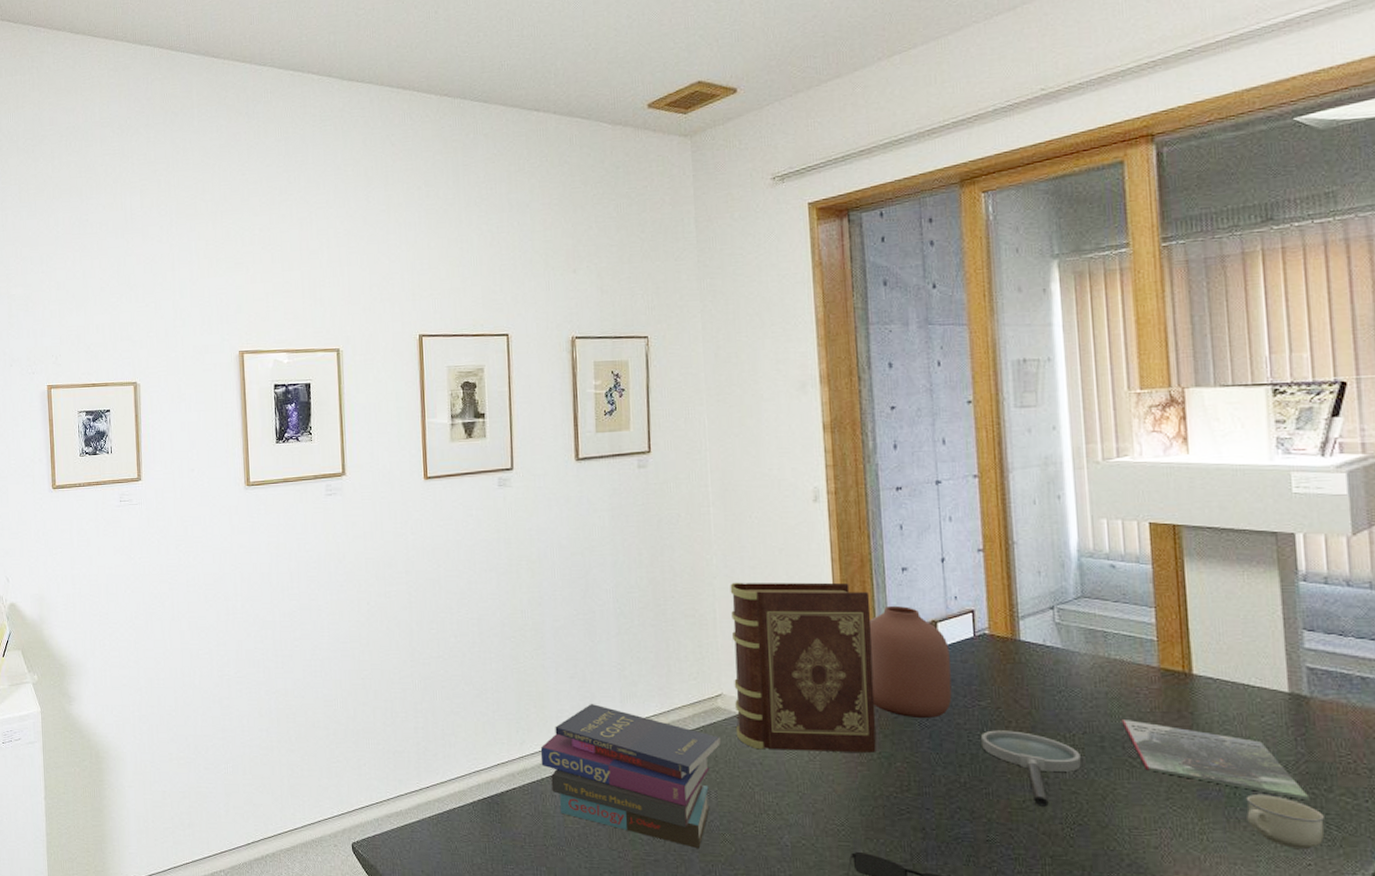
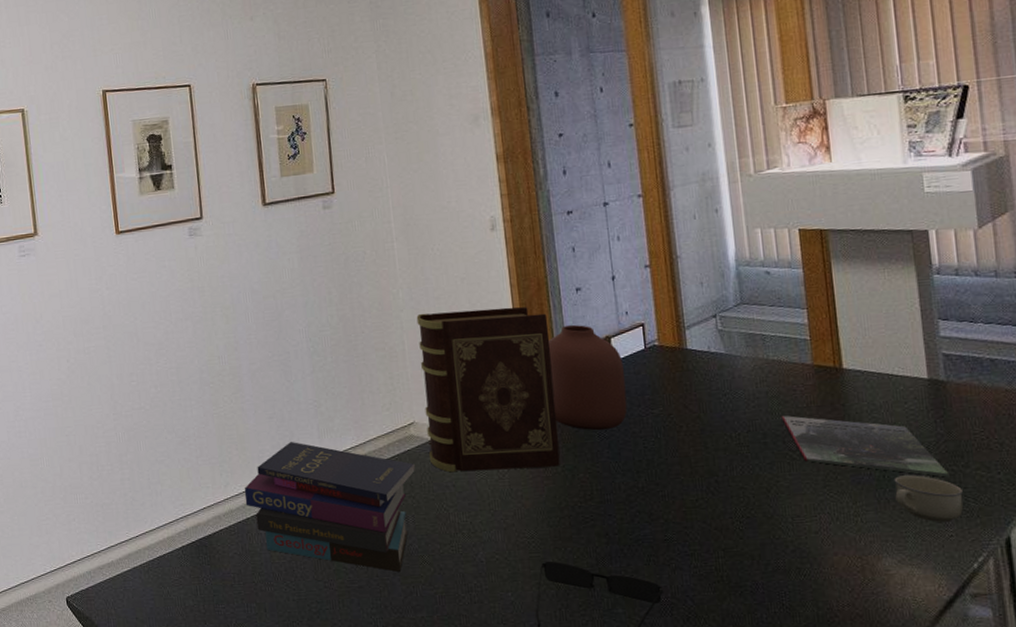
magnifying glass: present [981,730,1081,808] -> none [656,435,747,505]

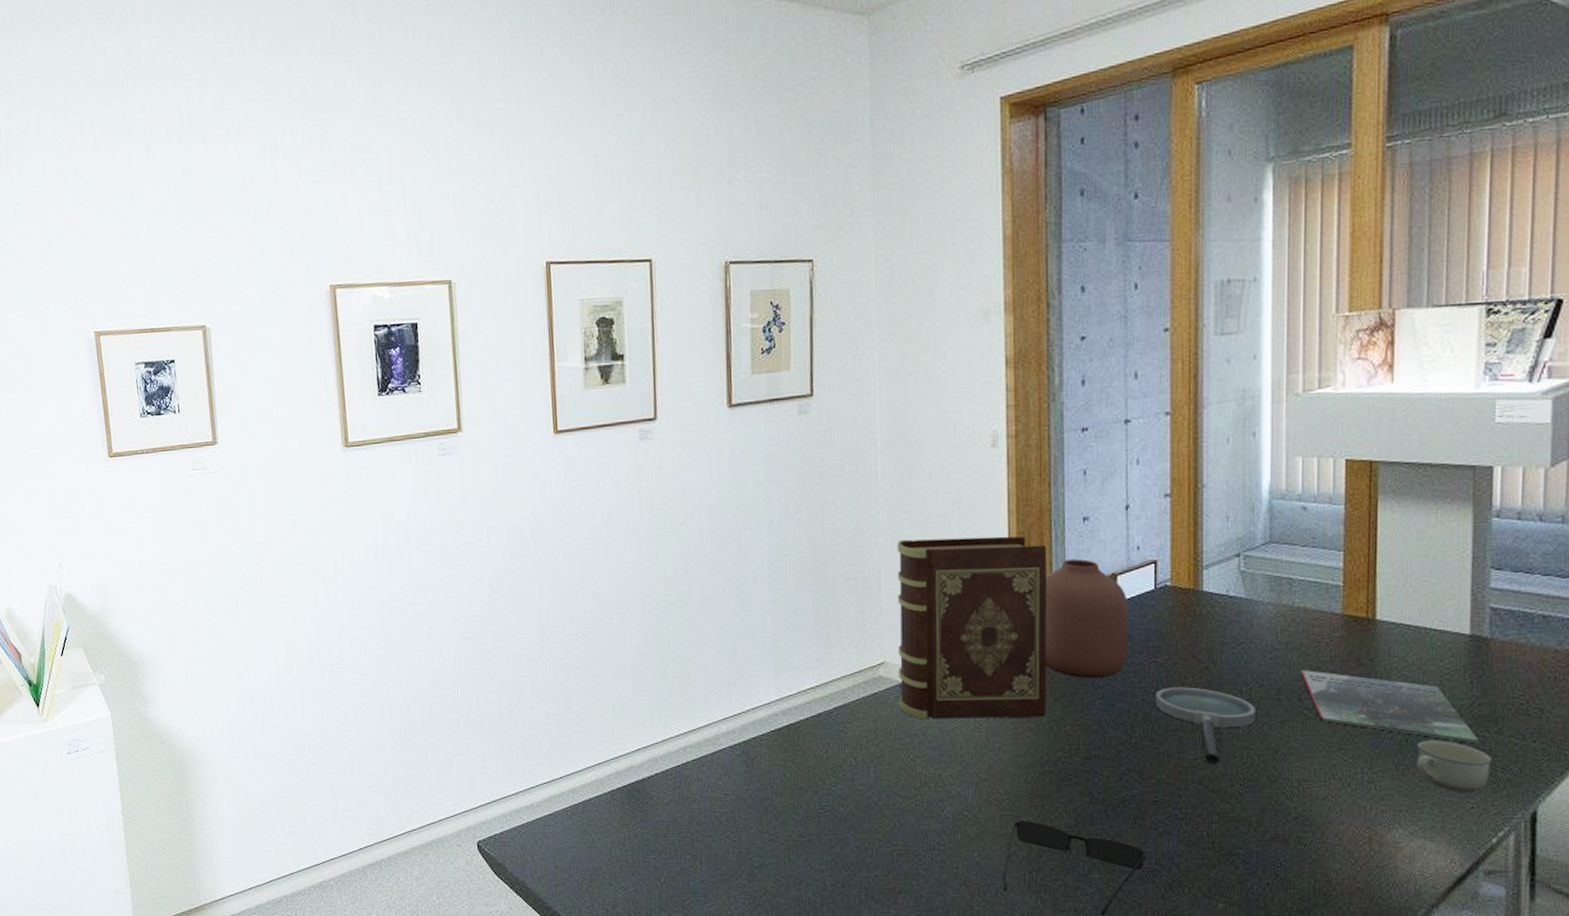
books: present [244,441,415,573] -> none [685,678,881,827]
magnifying glass: none [656,435,747,505] -> present [1156,687,1255,765]

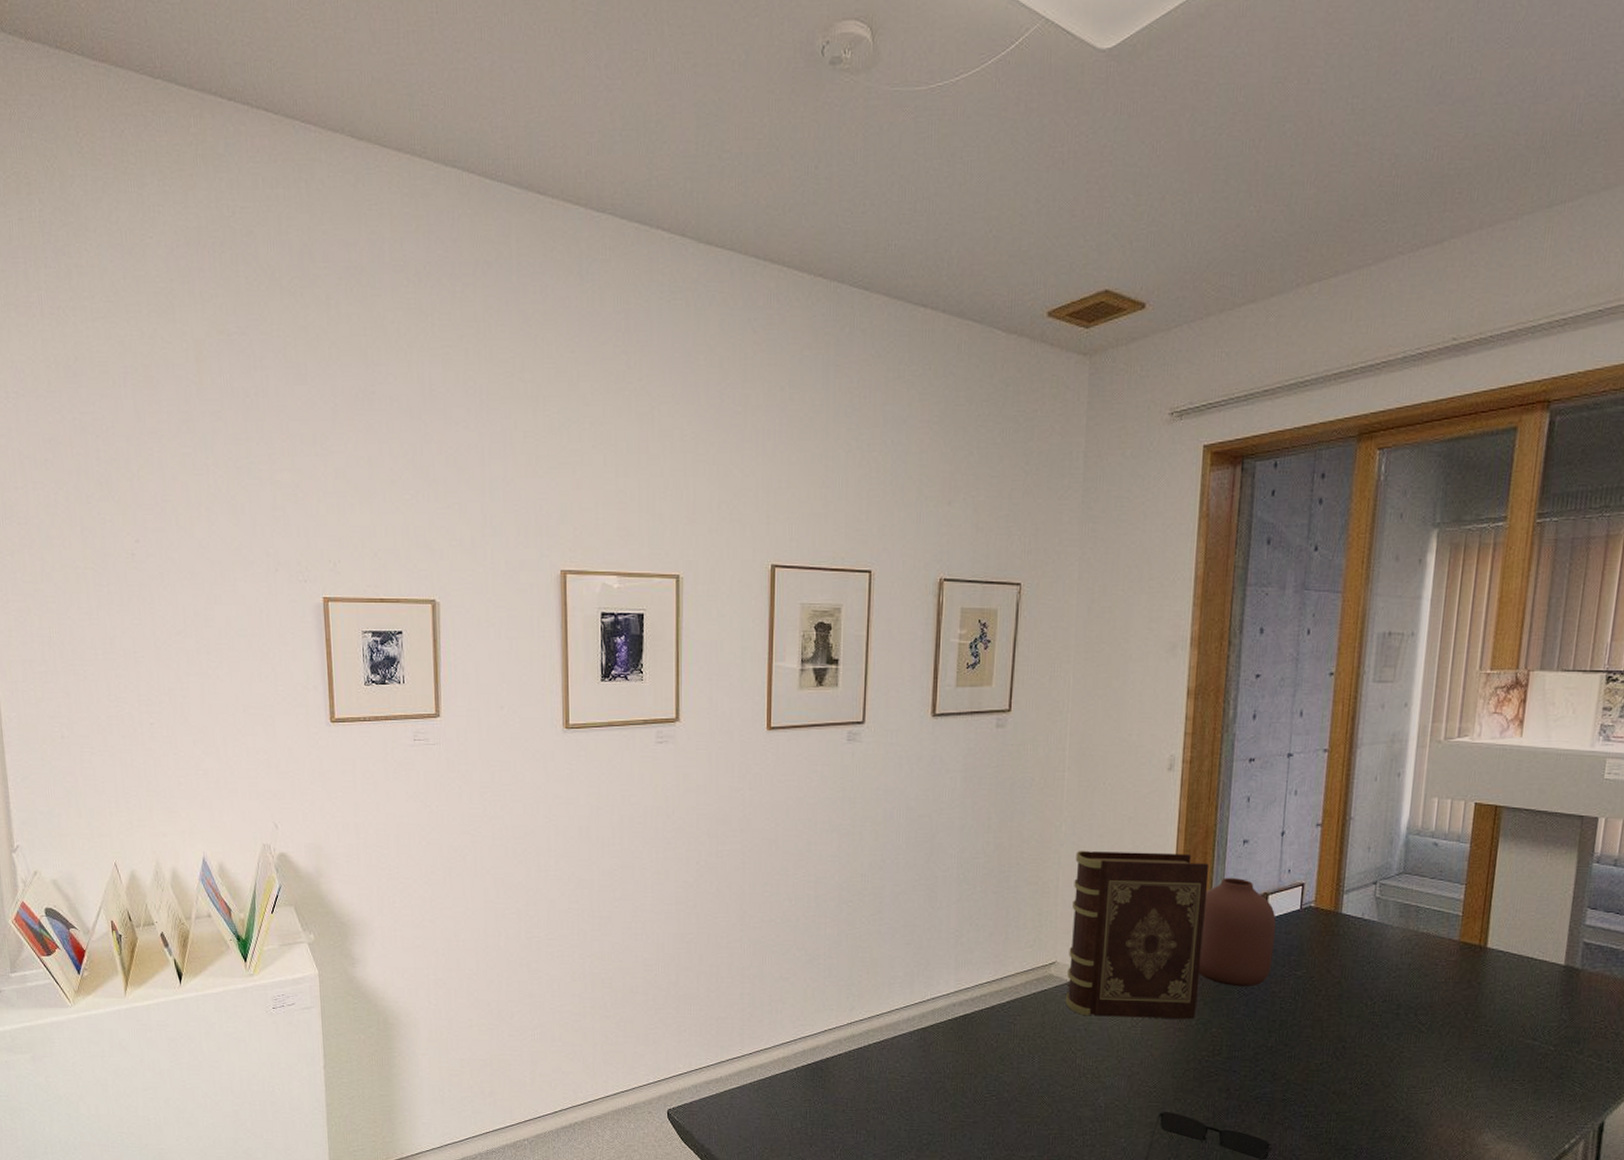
magnifying glass: present [1156,687,1255,765] -> none [1292,998,1377,1070]
magazine: present [1300,670,1480,744] -> none [1418,989,1563,1062]
cup: present [1416,740,1491,794] -> none [1508,1056,1572,1105]

